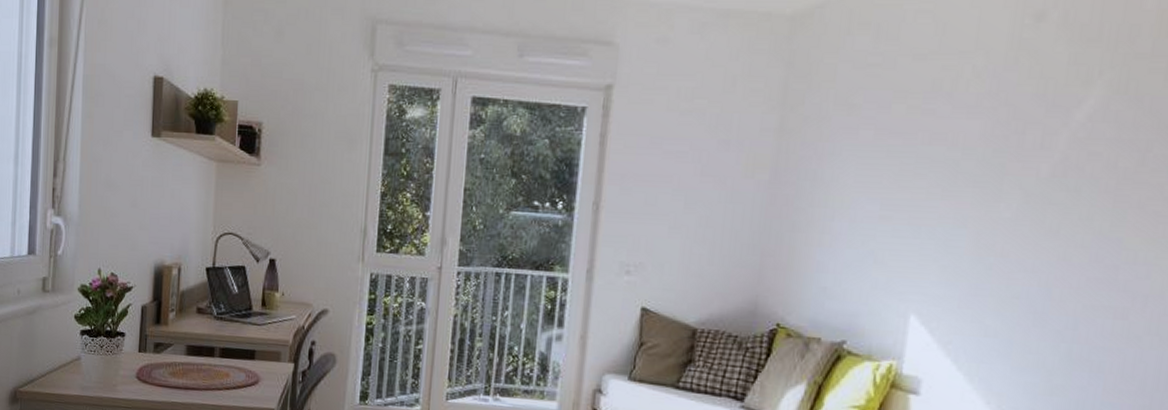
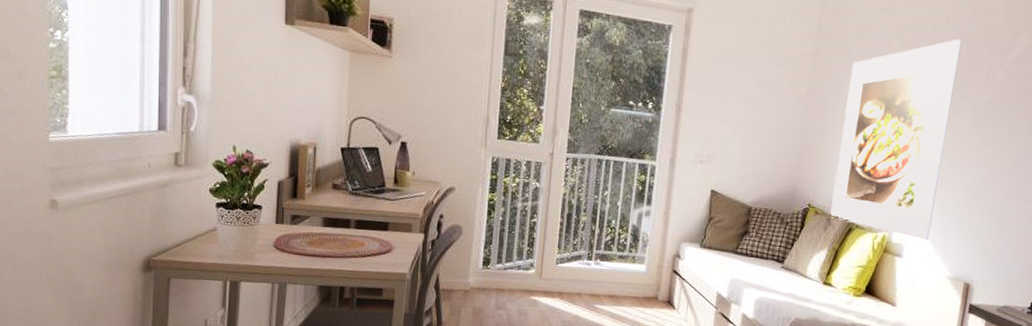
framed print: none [808,96,999,372] -> present [830,39,962,240]

